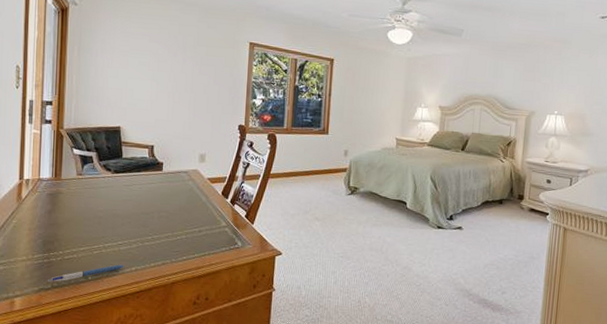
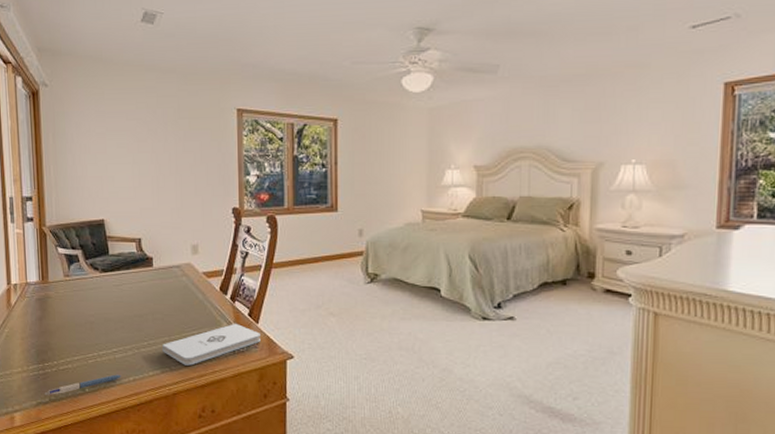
notepad: none [165,223,254,259] -> present [162,323,260,366]

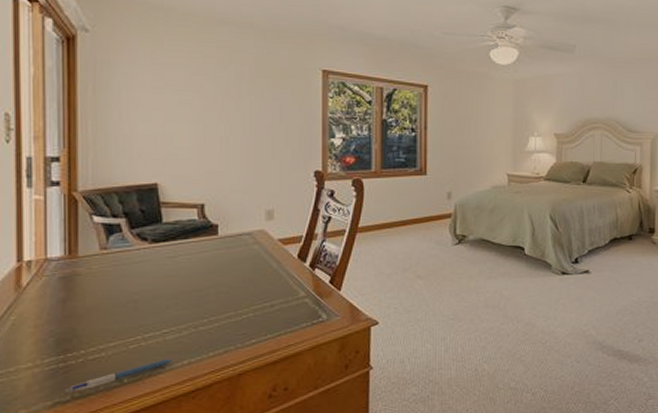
notepad: present [162,323,260,366] -> none [227,291,342,342]

